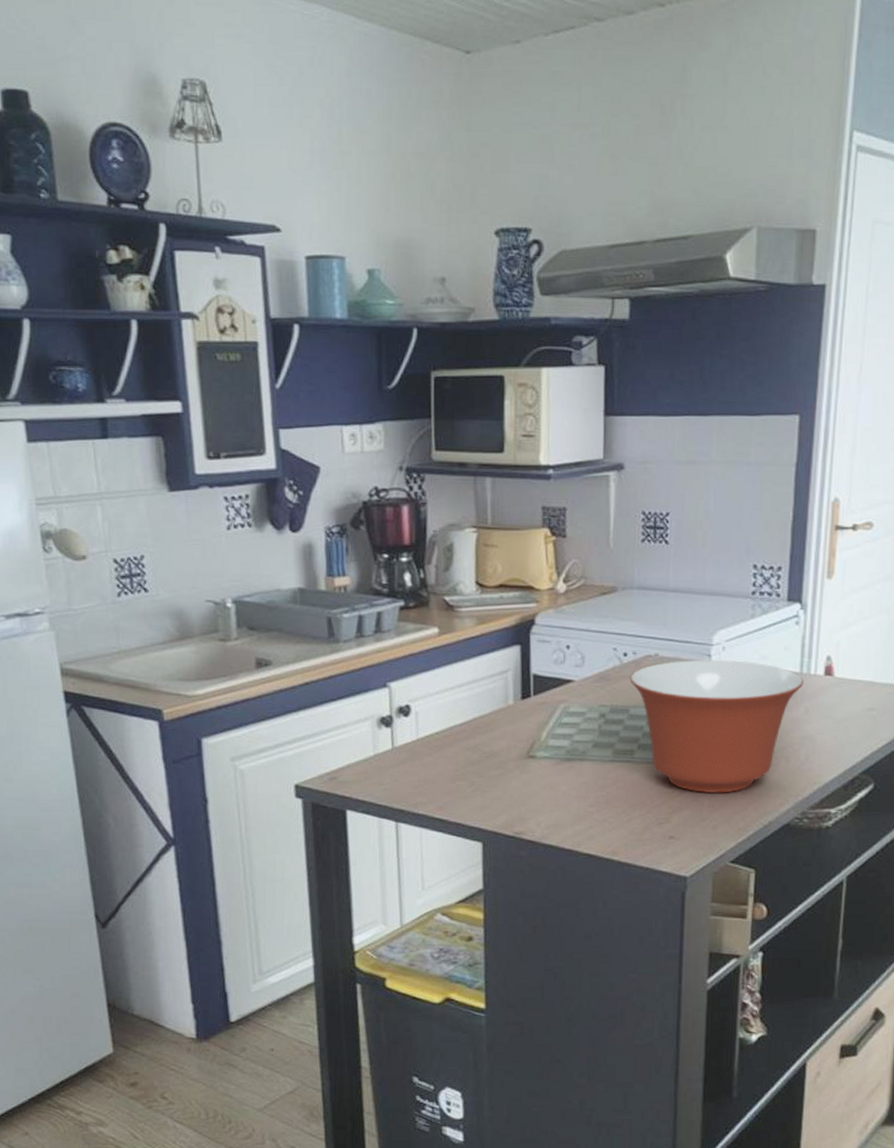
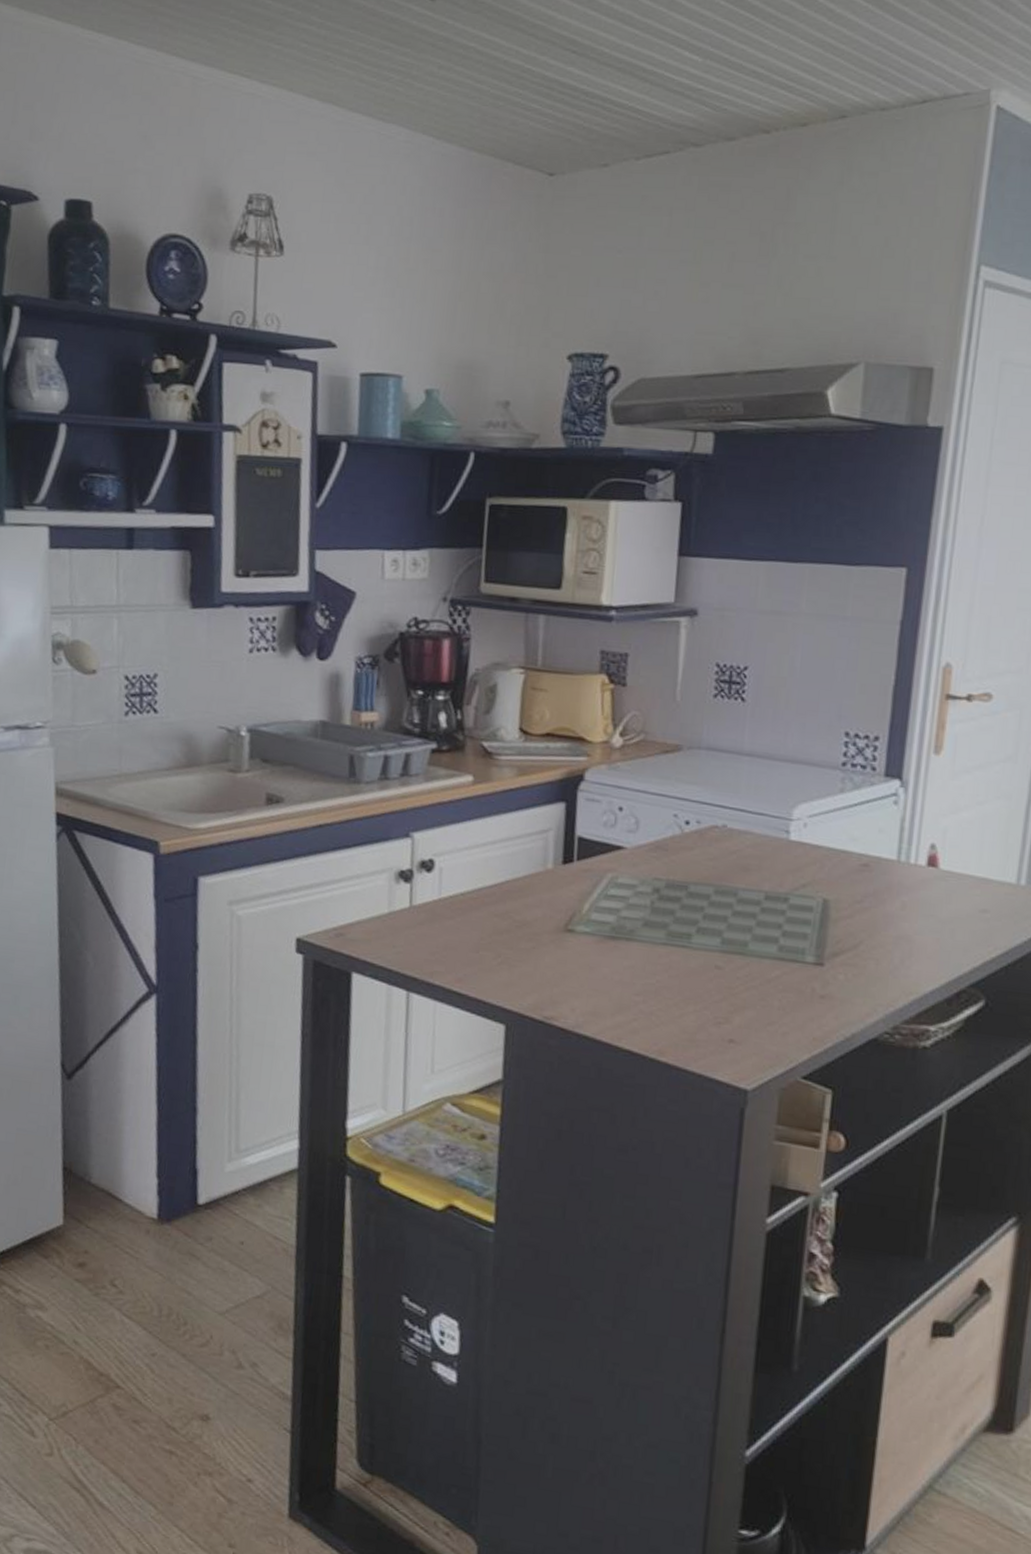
mixing bowl: present [629,659,804,793] -> none [691,835,902,995]

